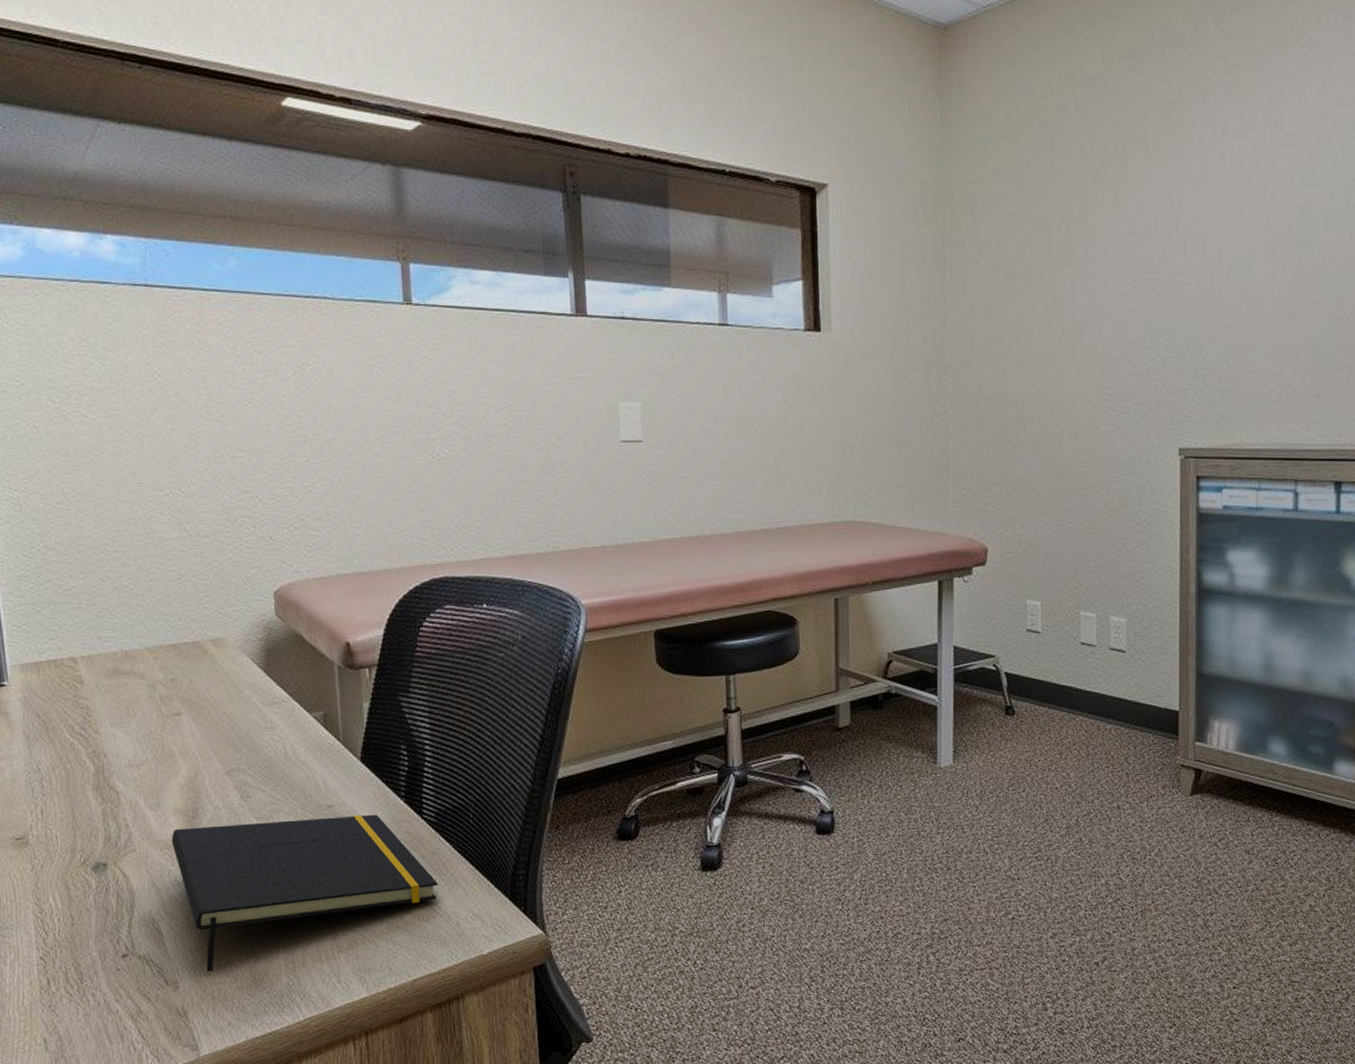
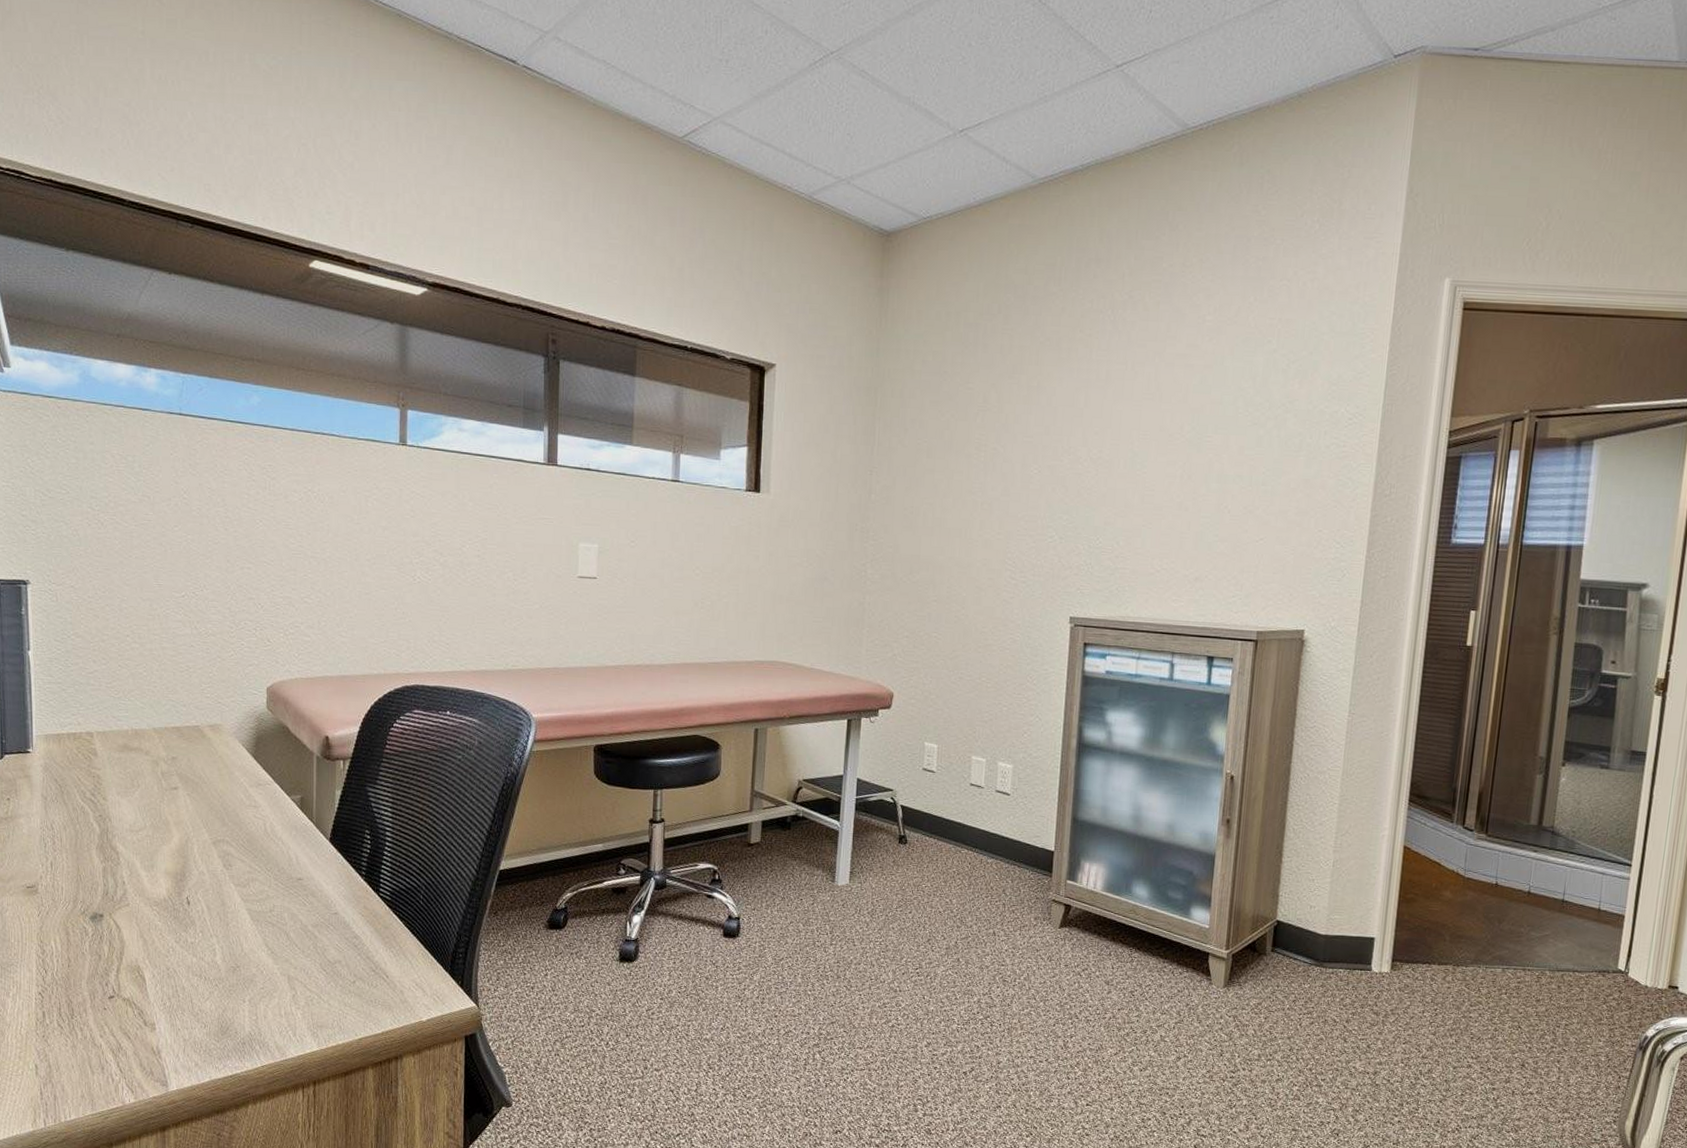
notepad: present [171,814,438,973] -> none [160,888,388,1018]

